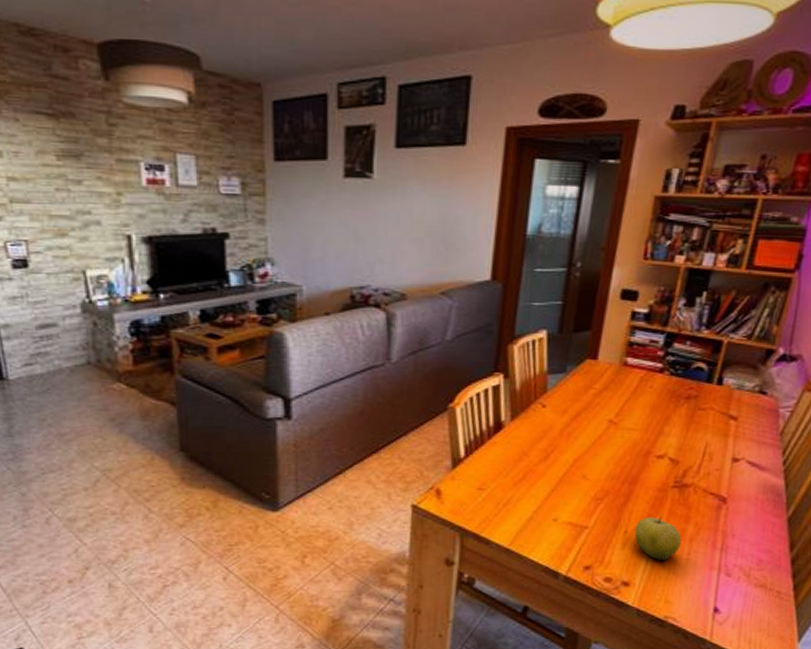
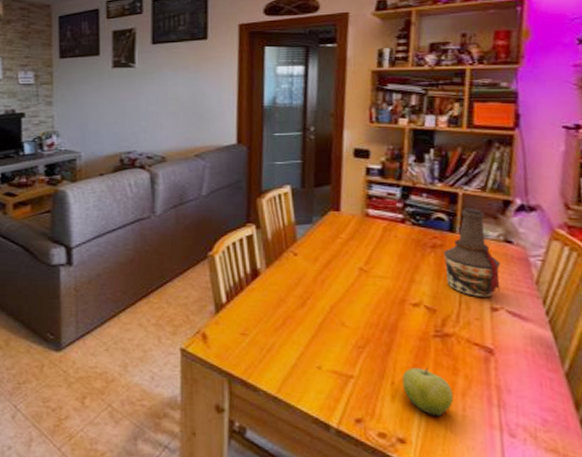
bottle: none [695,356,751,449] -> present [444,207,501,298]

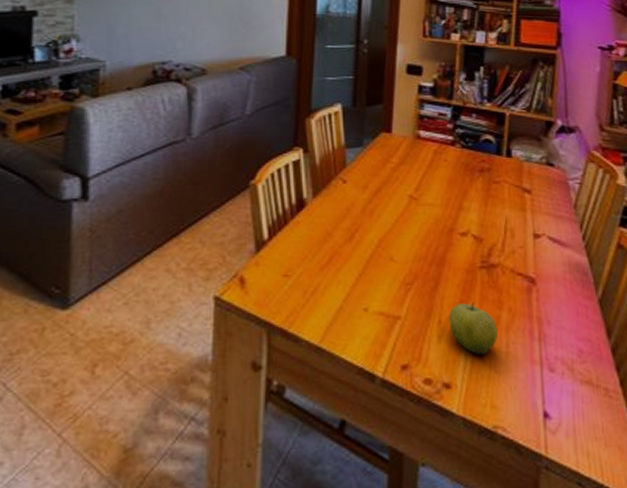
bottle: present [444,207,501,298] -> none [491,129,544,225]

